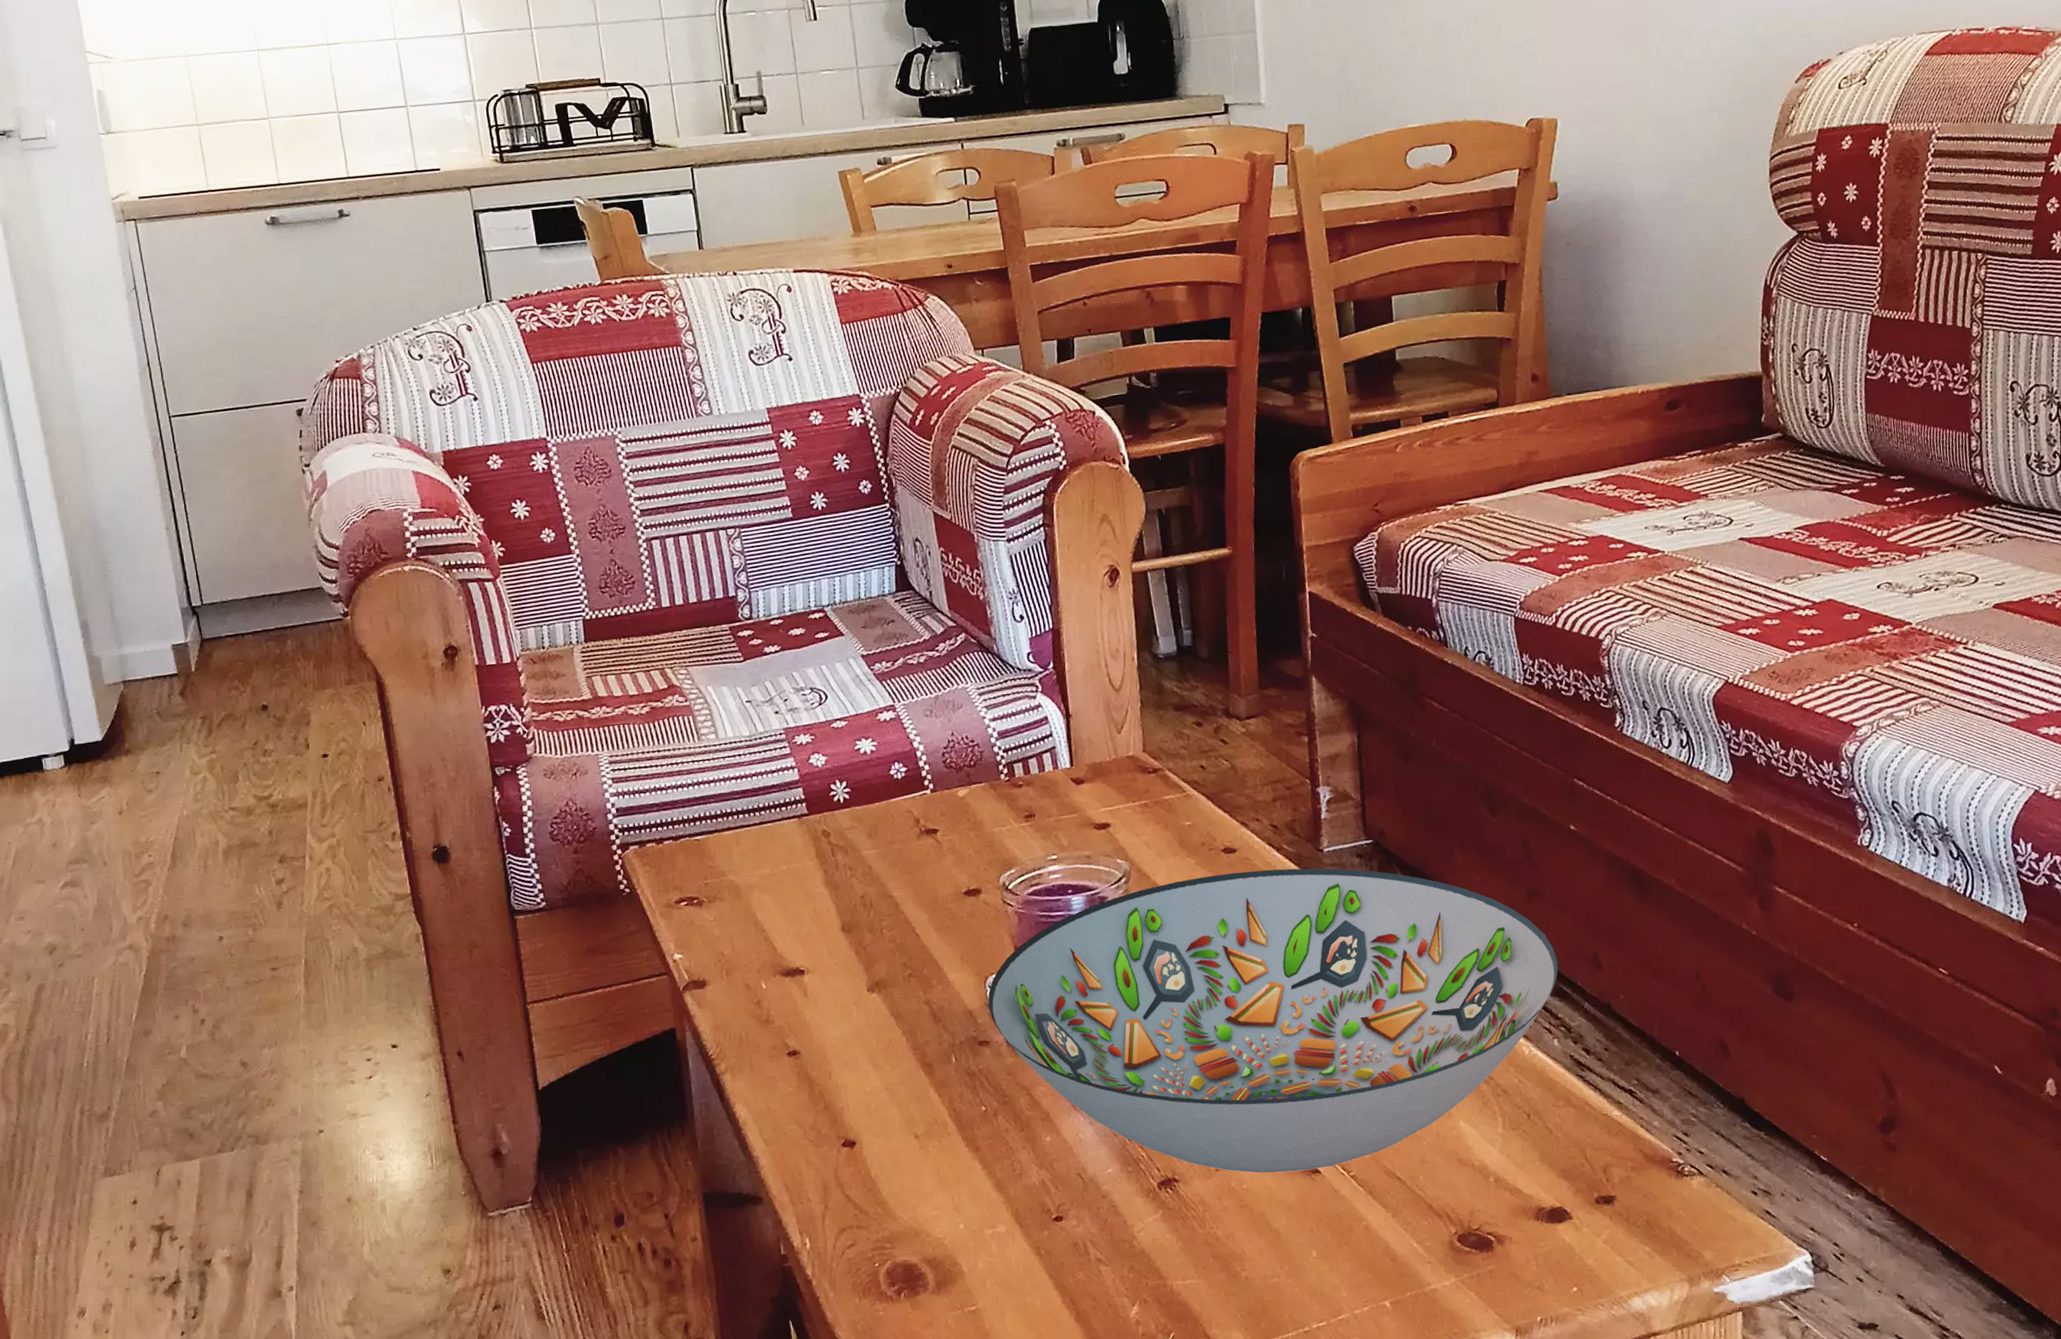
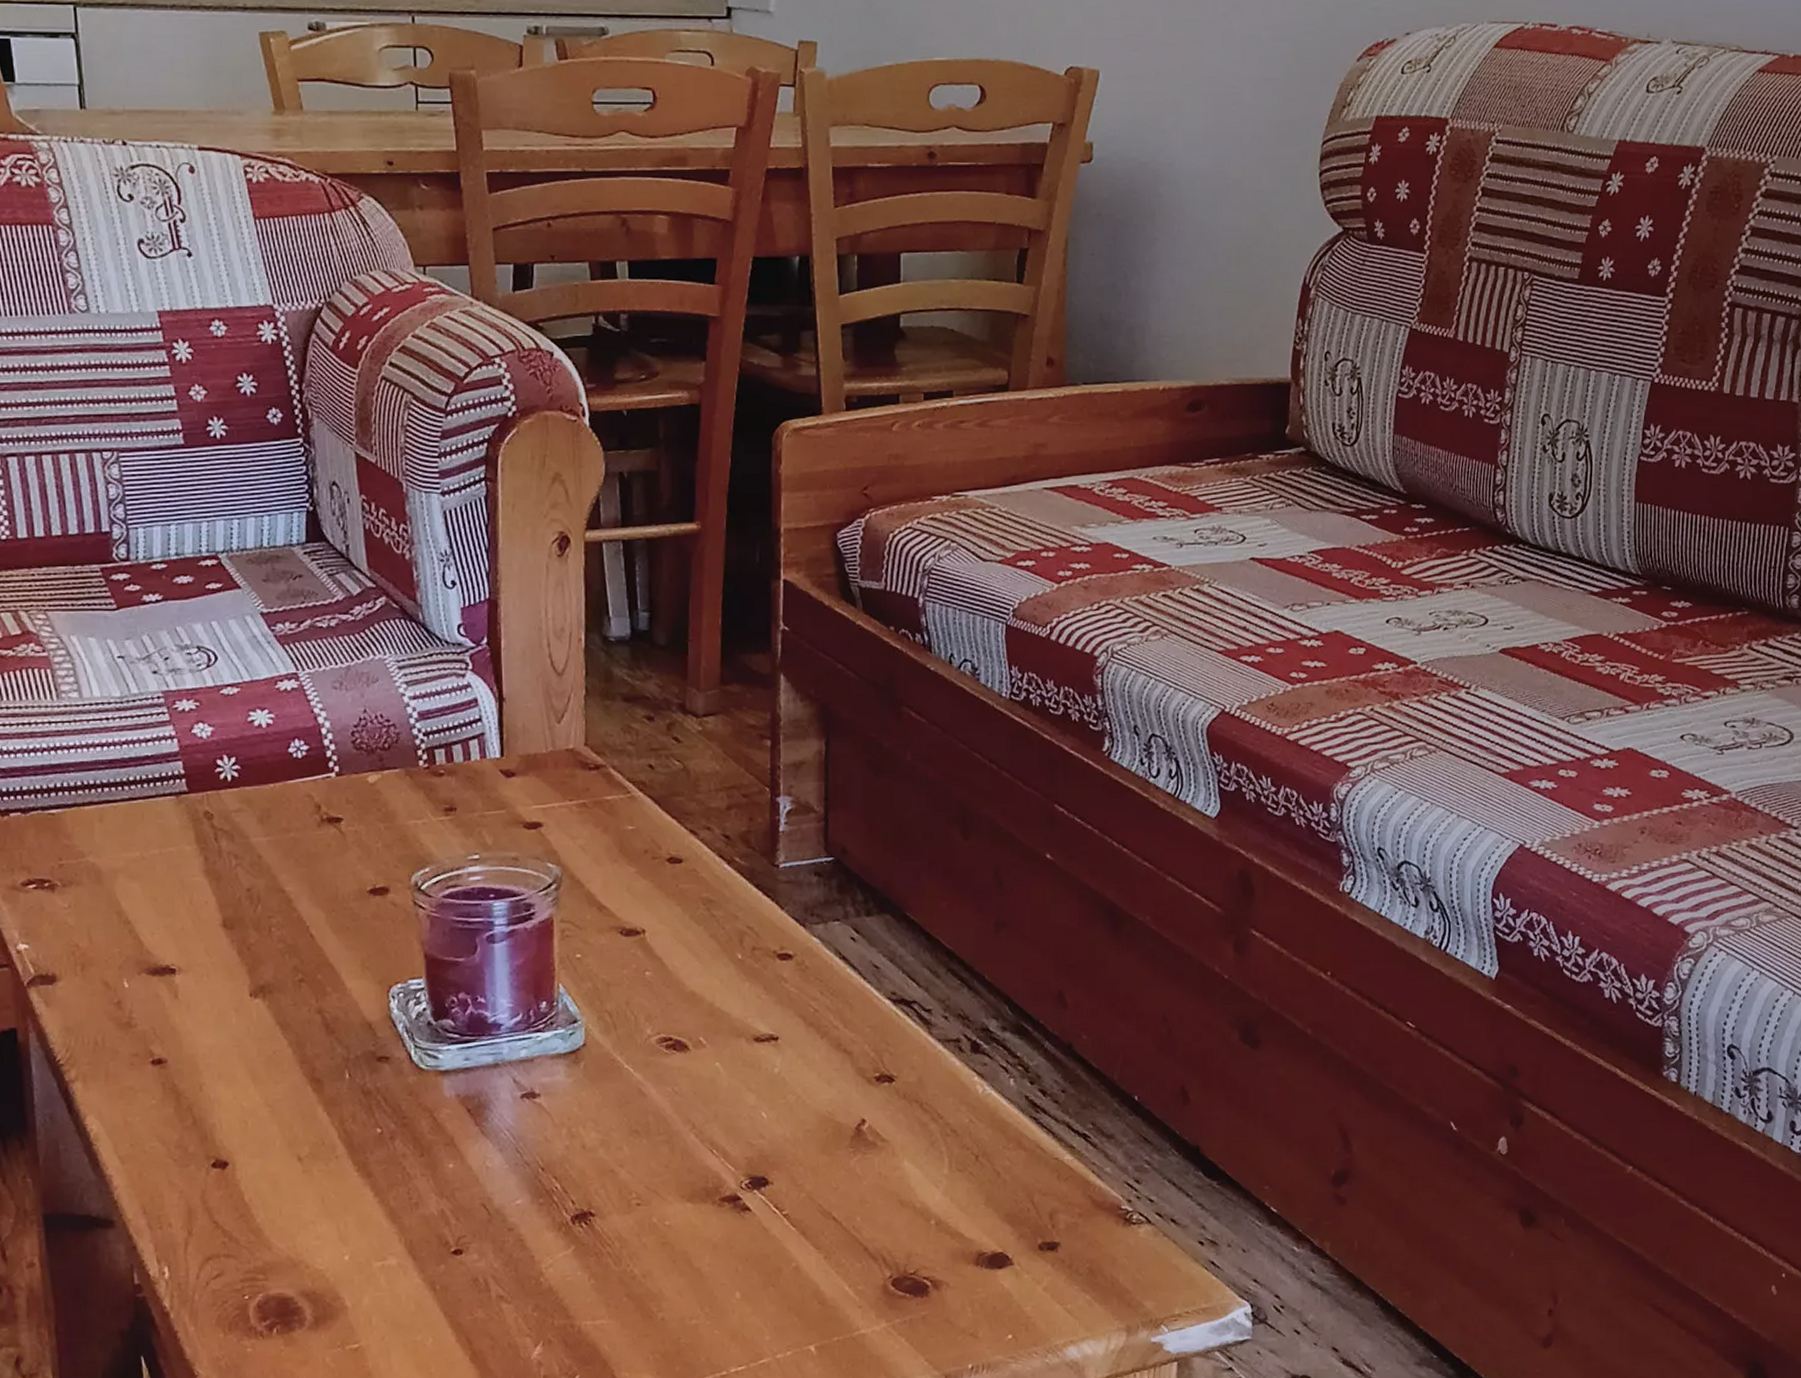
decorative bowl: present [988,868,1558,1174] -> none [390,883,1020,1210]

